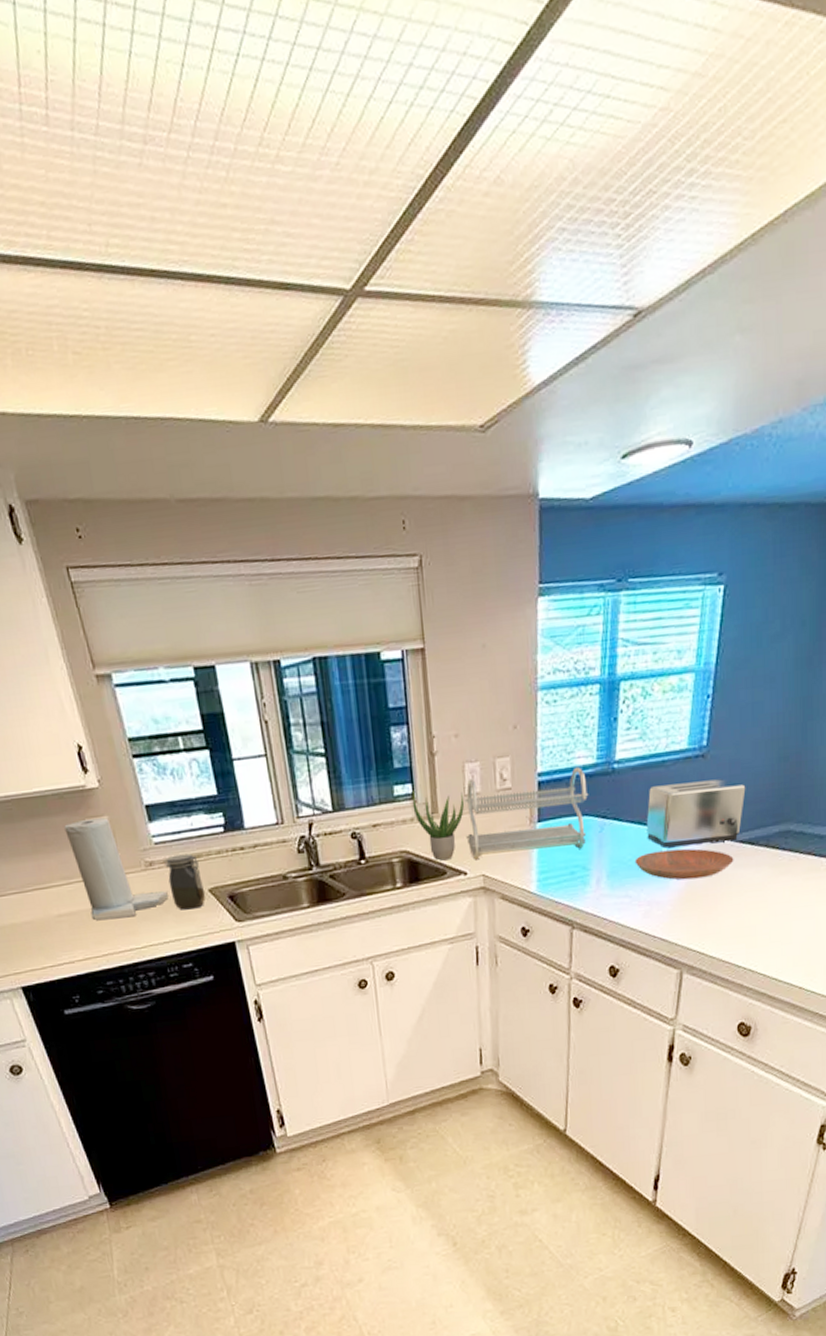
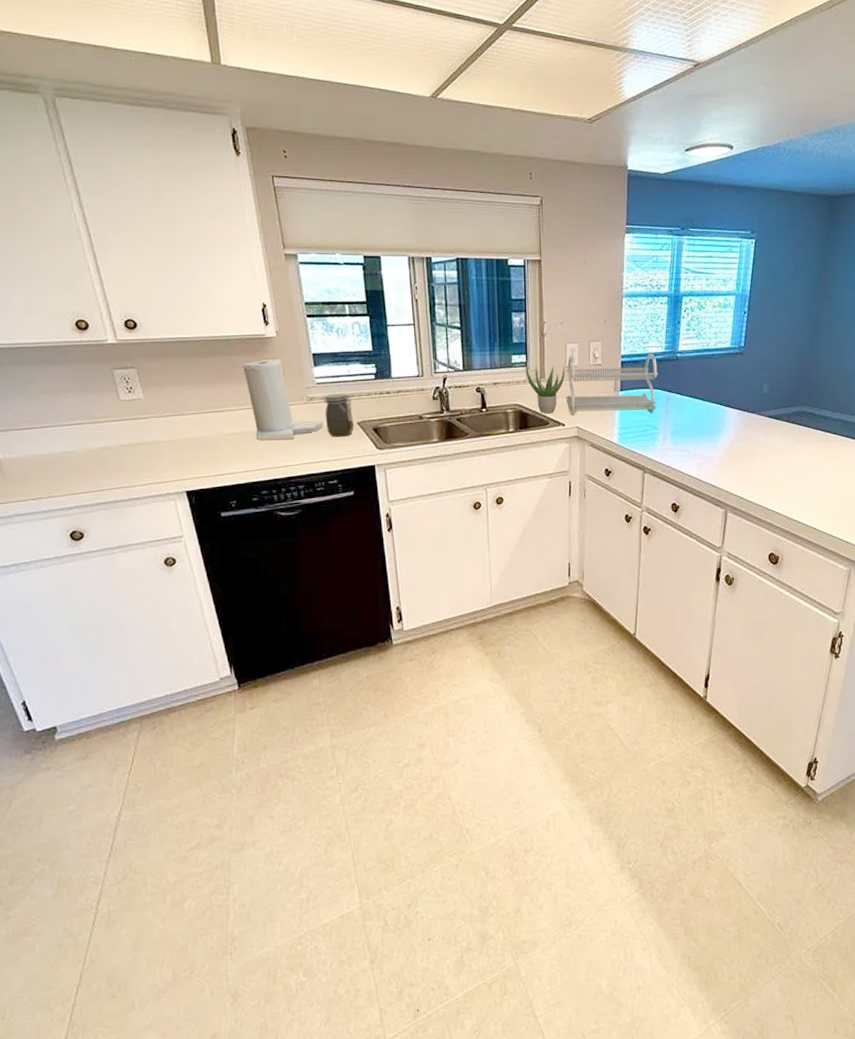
bowl: present [634,848,734,880] -> none [692,418,765,442]
toaster: present [646,779,746,849] -> none [700,371,772,418]

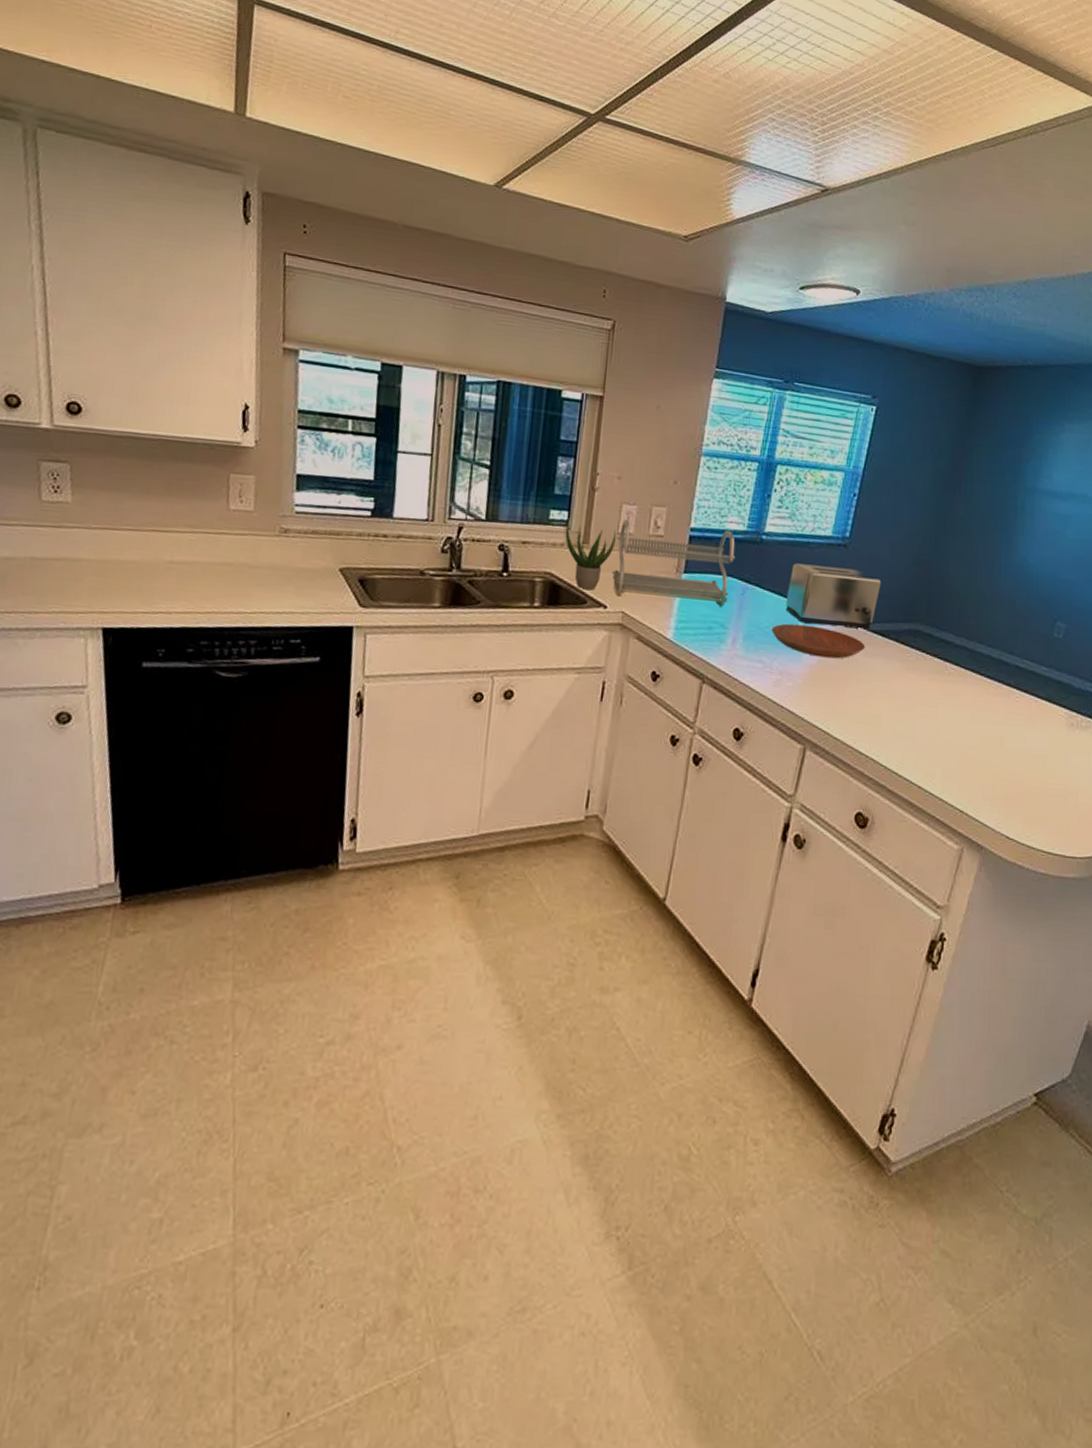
paper towel: present [243,360,323,440] -> none [205,474,295,579]
jar: present [323,393,355,437] -> none [298,527,336,585]
bowl: none [692,418,765,442] -> present [771,623,866,659]
toaster: none [700,371,772,418] -> present [785,563,882,630]

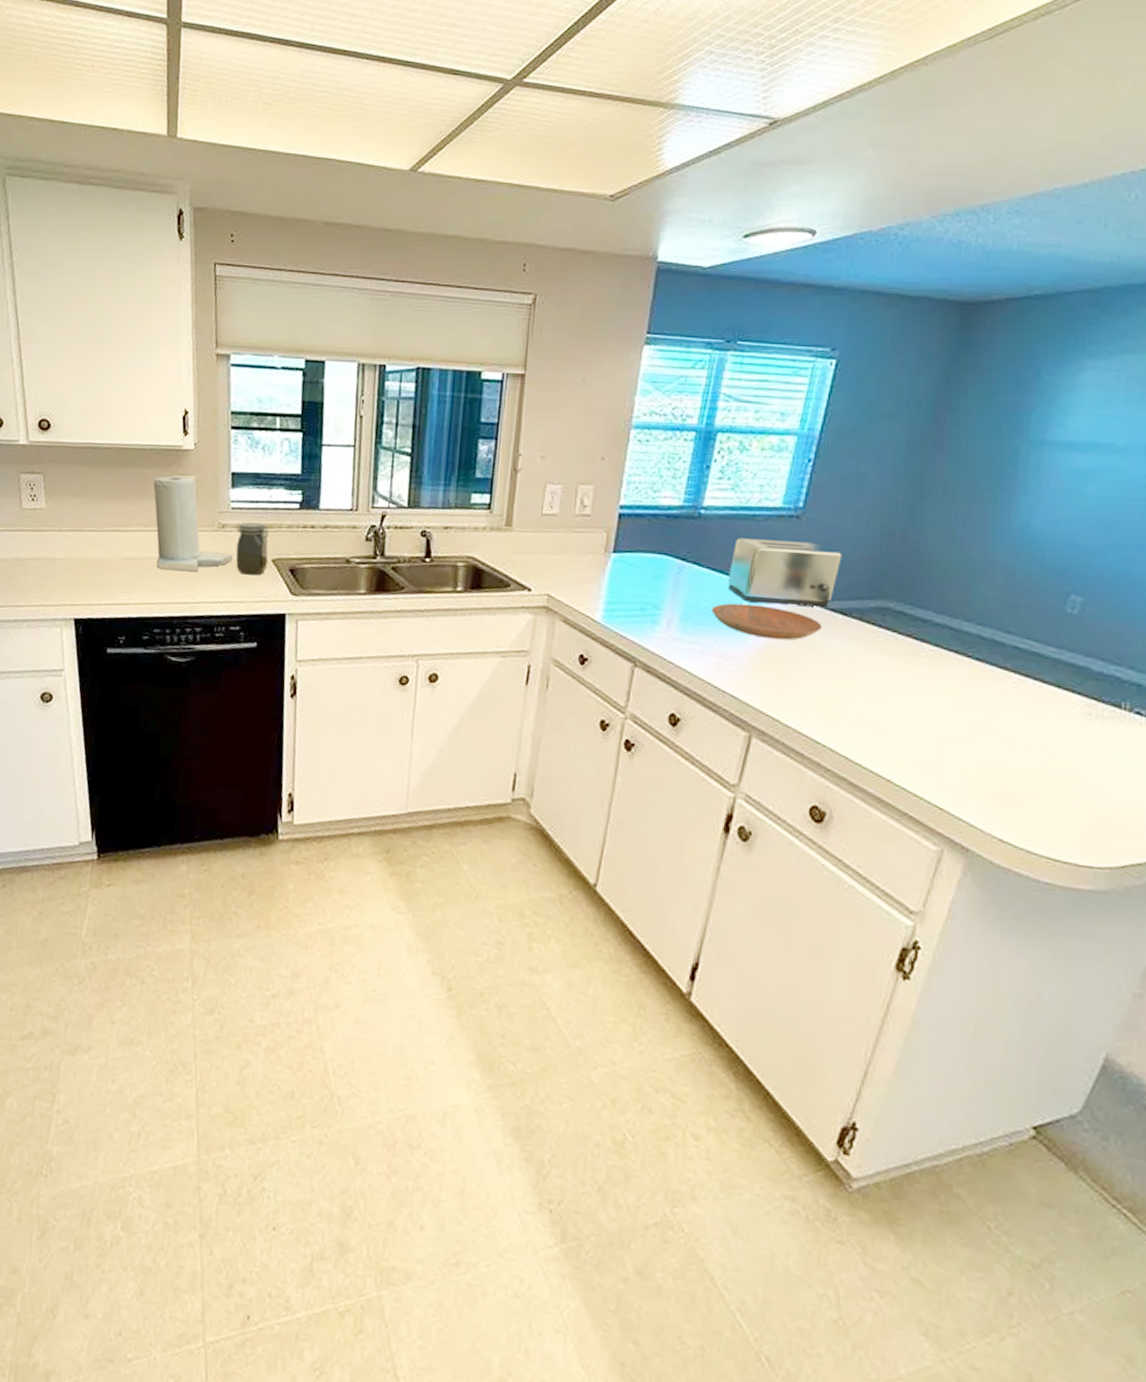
paper towel: none [205,474,295,579] -> present [153,476,233,572]
jar: none [298,527,336,585] -> present [235,522,269,575]
potted plant: present [565,519,617,590] -> none [487,502,541,573]
dish rack: present [612,519,736,607] -> none [536,499,671,587]

